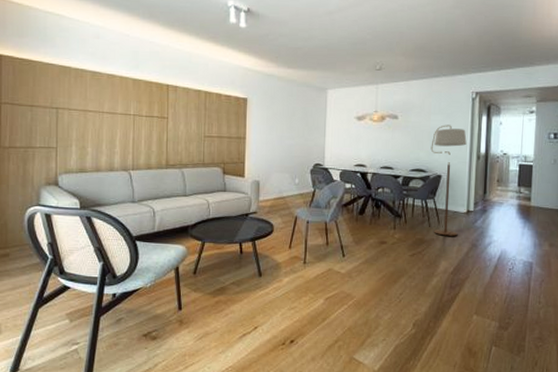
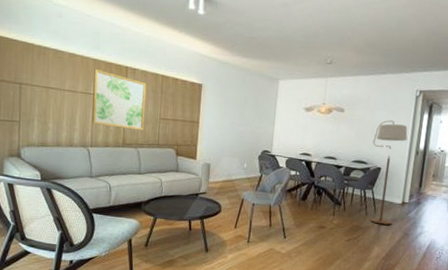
wall art: none [133,88,189,151] -> present [92,68,147,131]

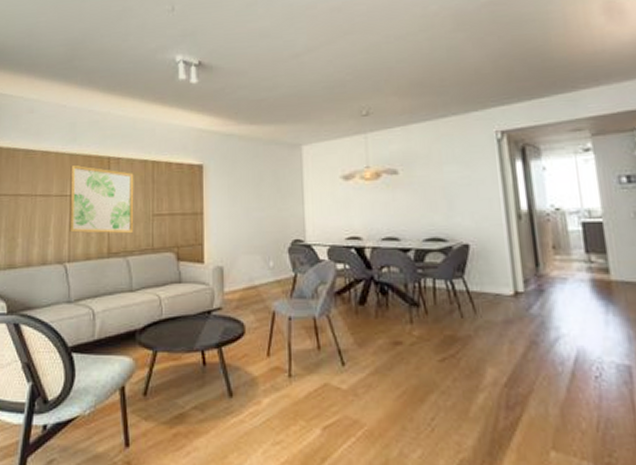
floor lamp: present [369,120,408,225] -> none [448,176,506,330]

